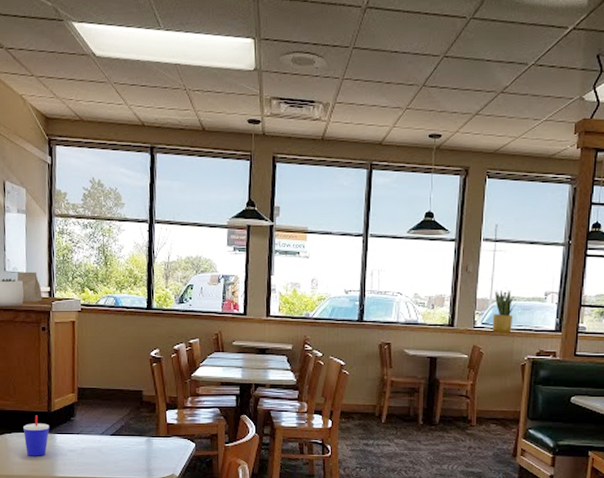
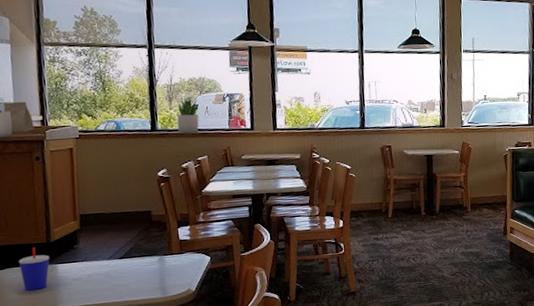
planter: none [172,276,194,315] -> present [177,96,199,134]
planter: present [492,290,516,333] -> none [476,93,495,130]

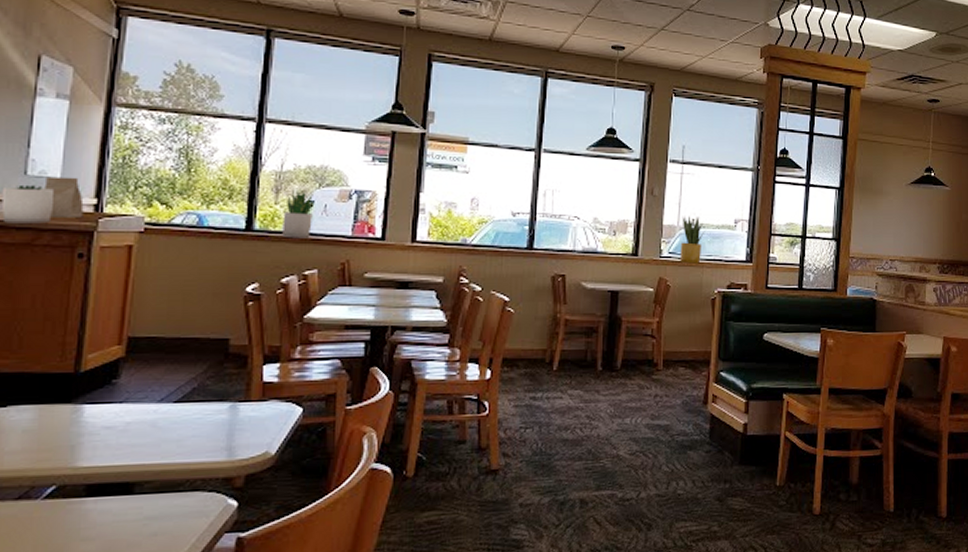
beverage cup: present [19,247,50,291] -> none [28,378,75,440]
planter: none [476,93,495,130] -> present [680,216,705,264]

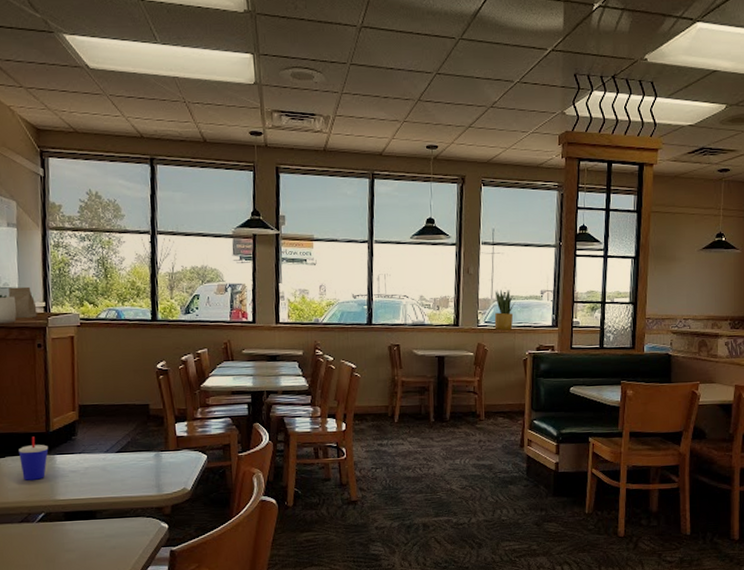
beverage cup: none [28,378,75,440] -> present [19,436,49,480]
planter: present [282,189,315,239] -> none [177,286,200,326]

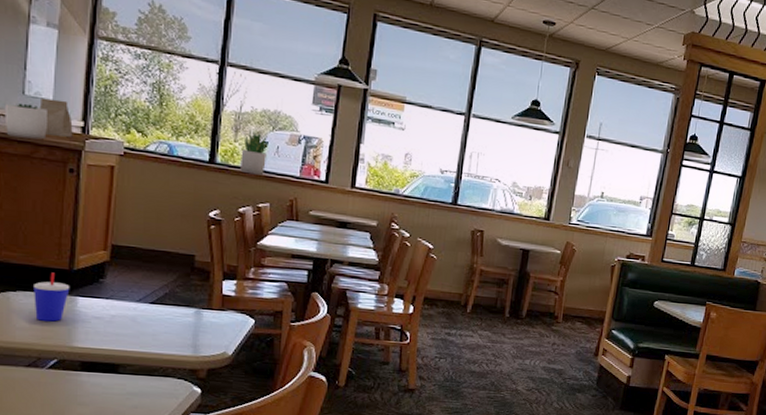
planter: none [177,286,200,326] -> present [240,131,269,175]
planter: present [494,289,516,331] -> none [586,188,613,233]

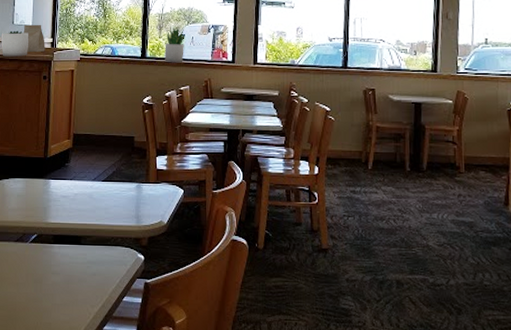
beverage cup: present [34,272,70,322] -> none [20,161,45,202]

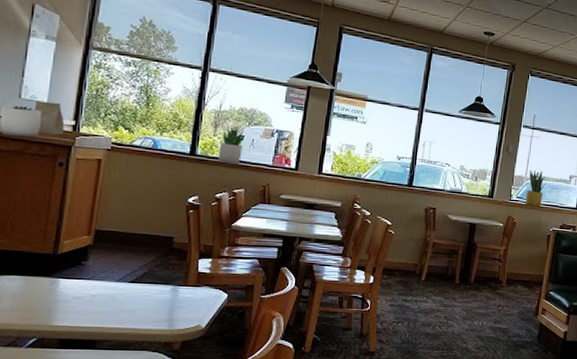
planter: none [475,36,498,79] -> present [525,170,547,208]

